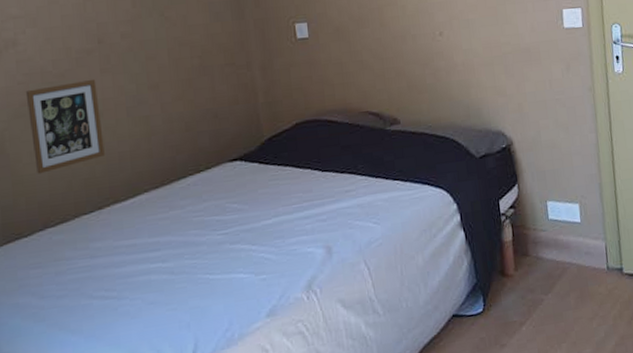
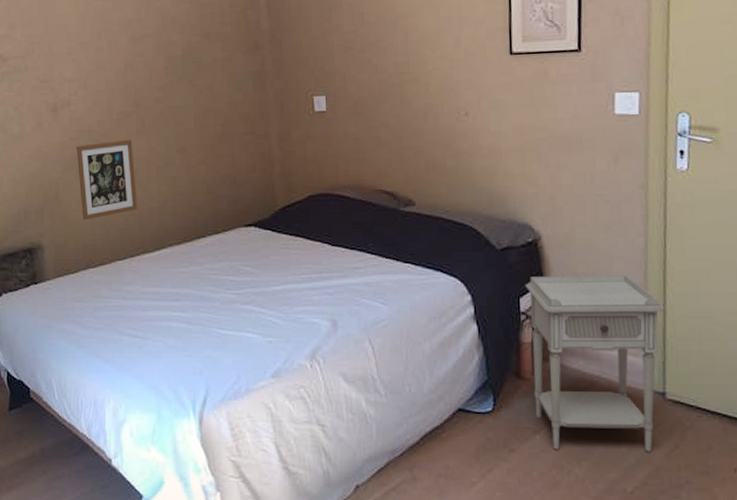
nightstand: none [502,168,617,338] -> present [525,275,665,452]

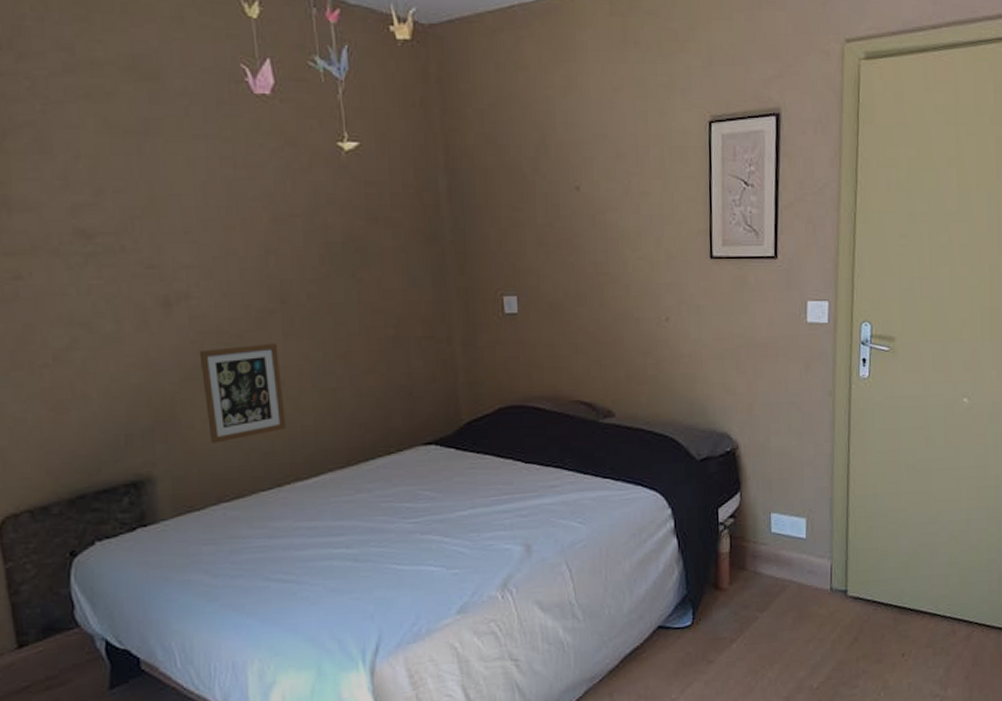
nightstand: present [525,275,665,452] -> none [723,480,848,656]

